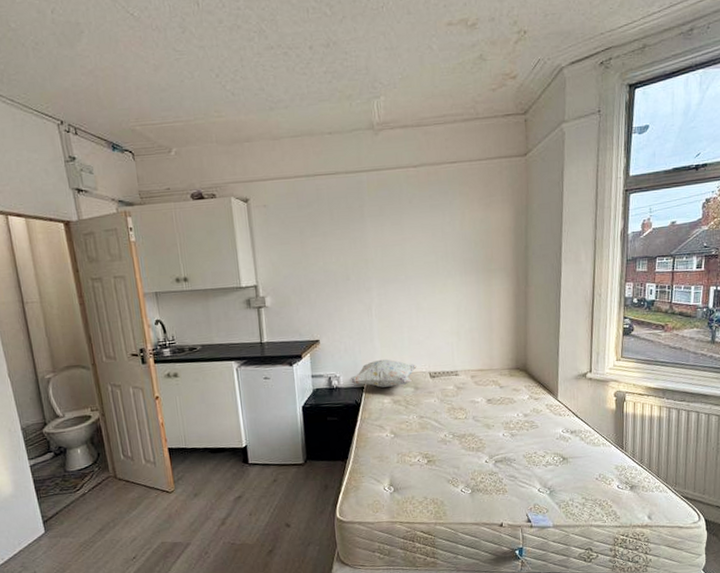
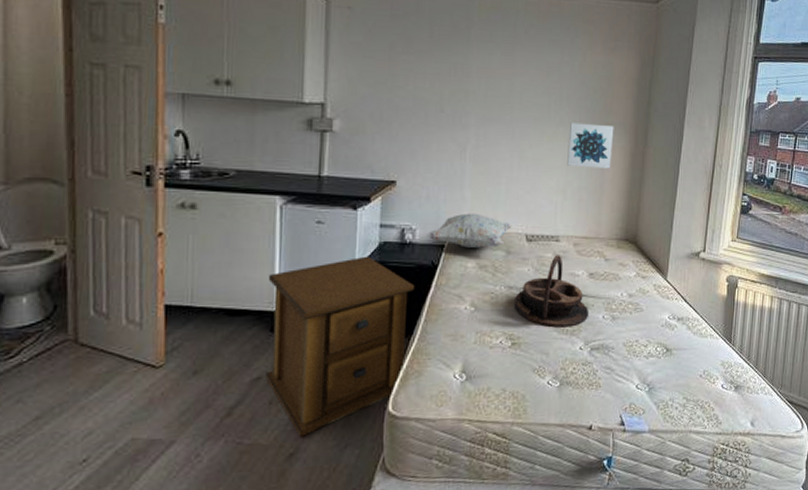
side table: none [235,400,345,538] -> present [266,256,415,437]
serving tray: none [426,386,491,446] -> present [515,255,590,328]
wall art: none [457,272,497,311] -> present [567,122,614,169]

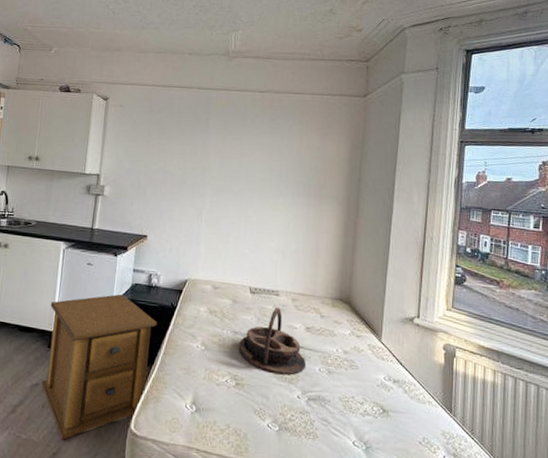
decorative pillow: present [426,213,512,248] -> none [168,265,238,296]
wall art: present [567,122,614,169] -> none [286,194,328,235]

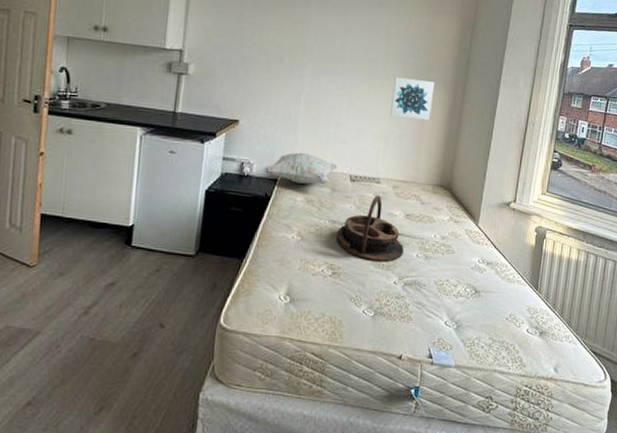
side table: present [41,294,157,440] -> none [118,184,250,339]
decorative pillow: none [168,265,238,296] -> present [262,152,338,185]
wall art: none [286,194,328,235] -> present [390,77,435,120]

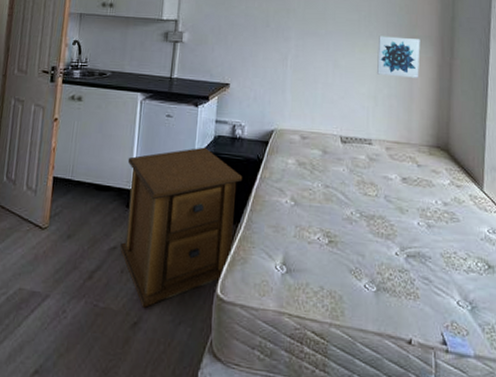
side table: none [118,184,250,339] -> present [120,147,243,308]
decorative pillow: present [262,152,338,185] -> none [253,114,328,147]
serving tray: present [336,195,405,262] -> none [331,157,404,230]

